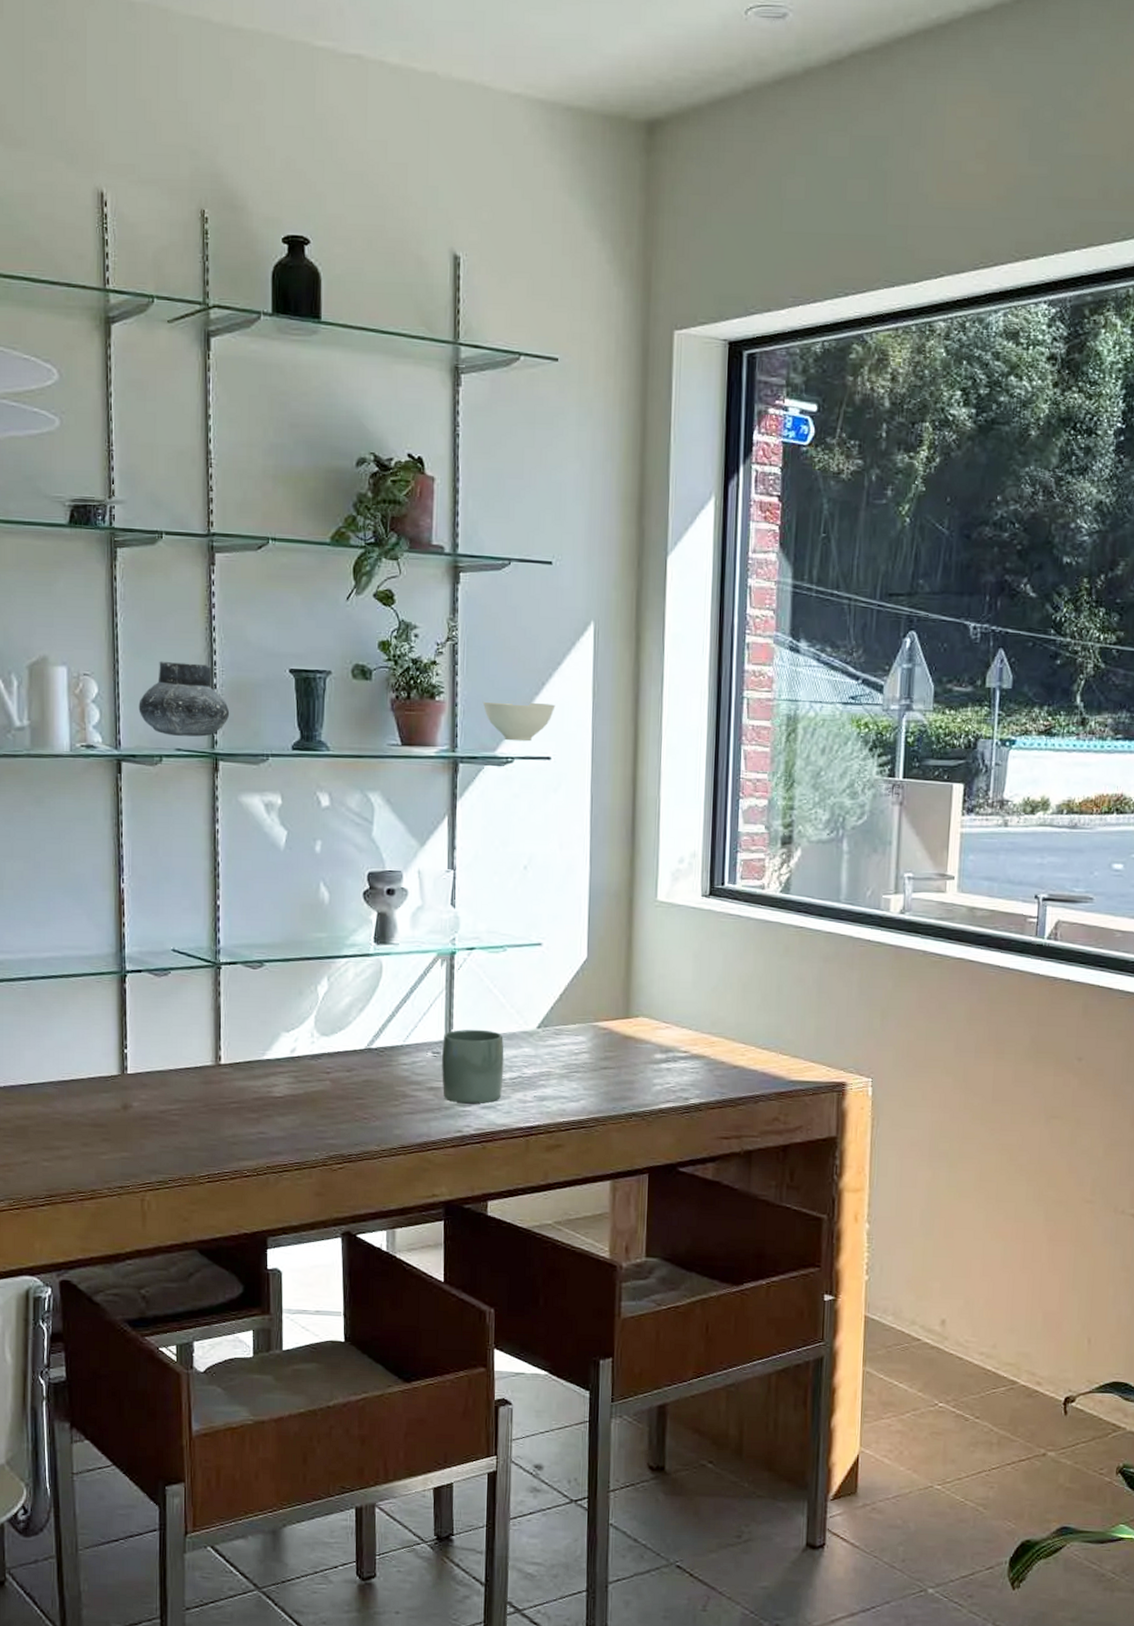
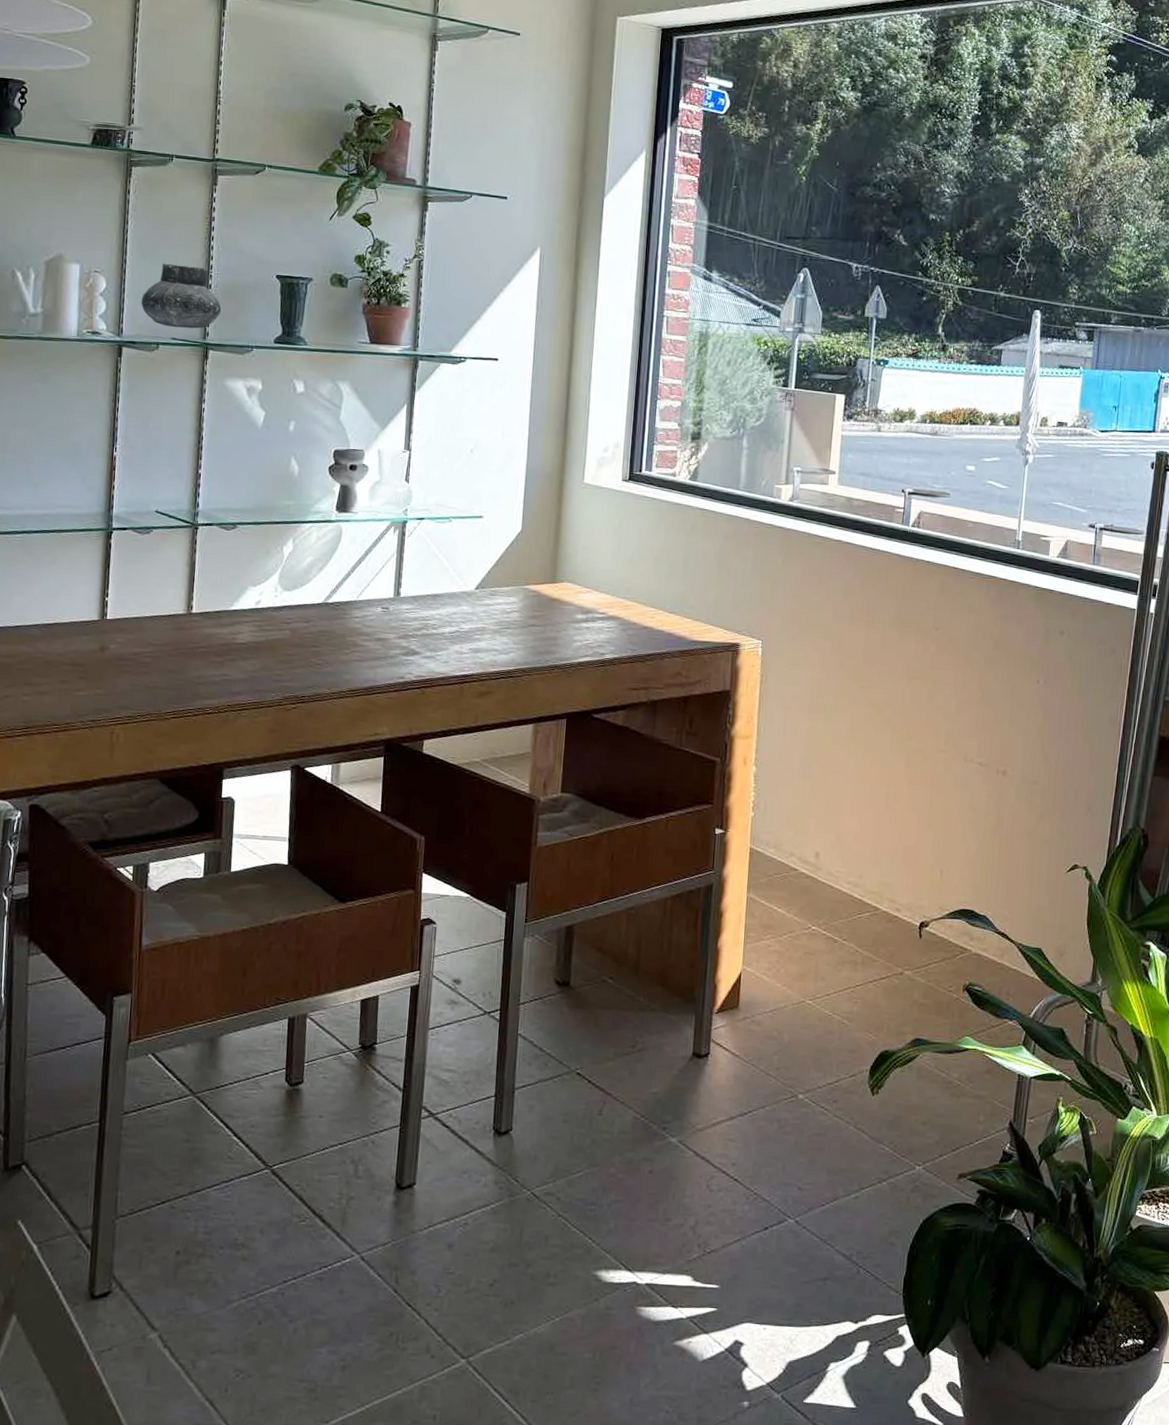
mug: present [441,1029,504,1103] -> none [389,588,445,654]
bowl: present [482,700,556,742] -> none [442,309,504,345]

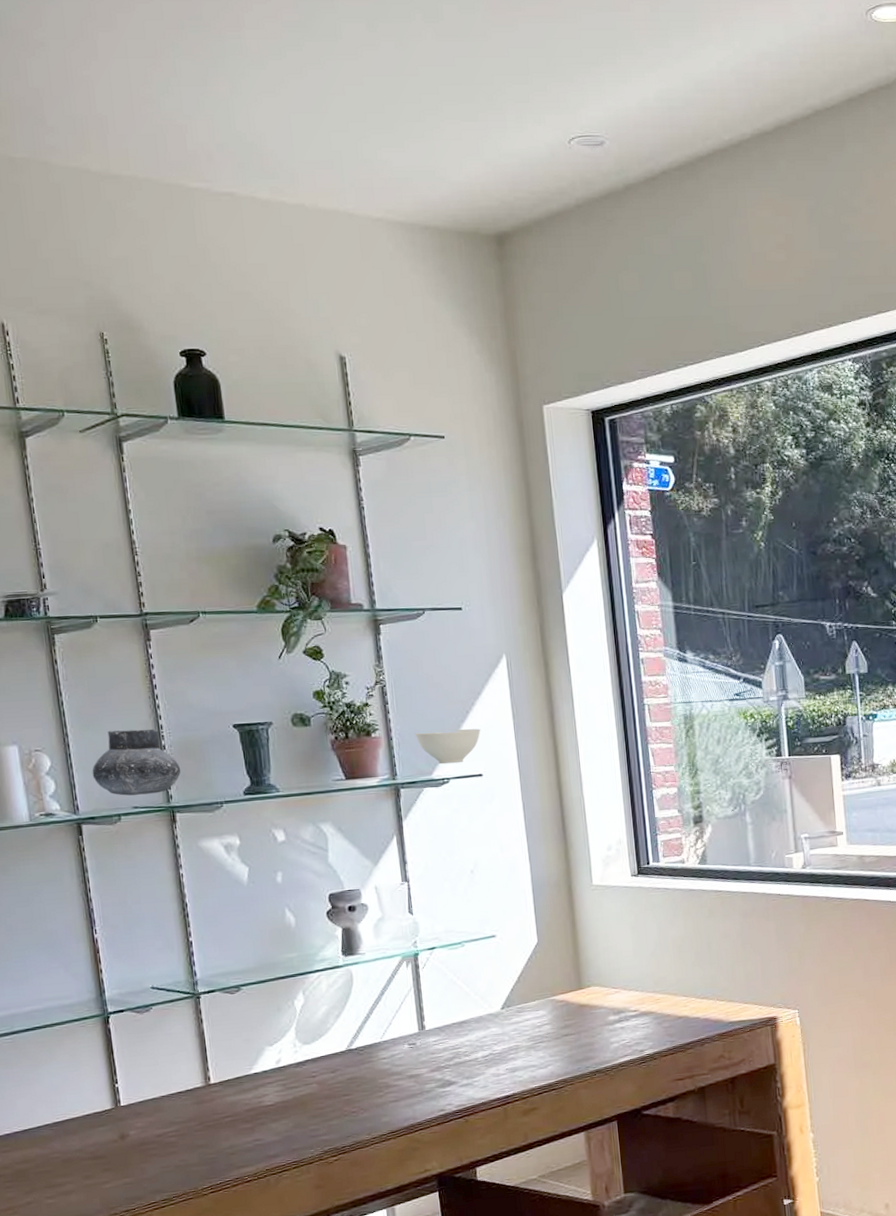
bowl: none [442,309,504,345] -> present [415,728,481,765]

